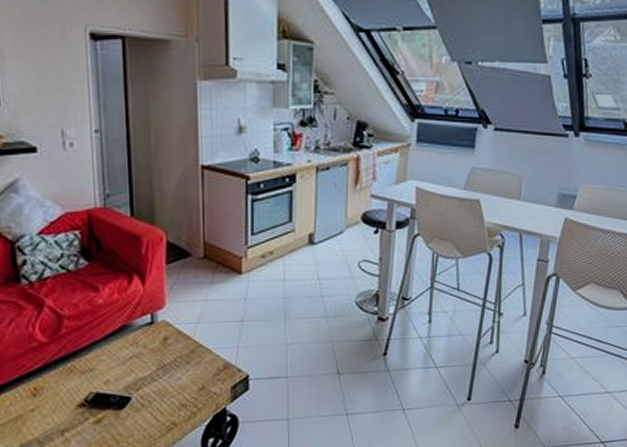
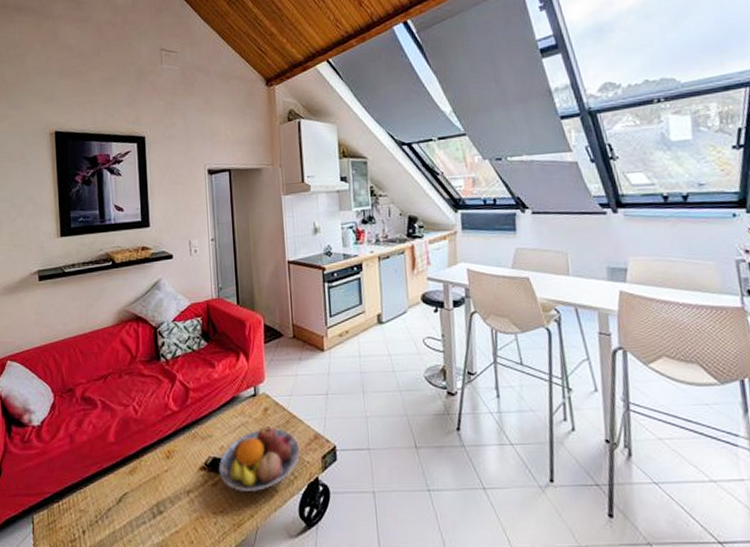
fruit bowl: none [102,357,205,427] -> present [218,426,300,491]

